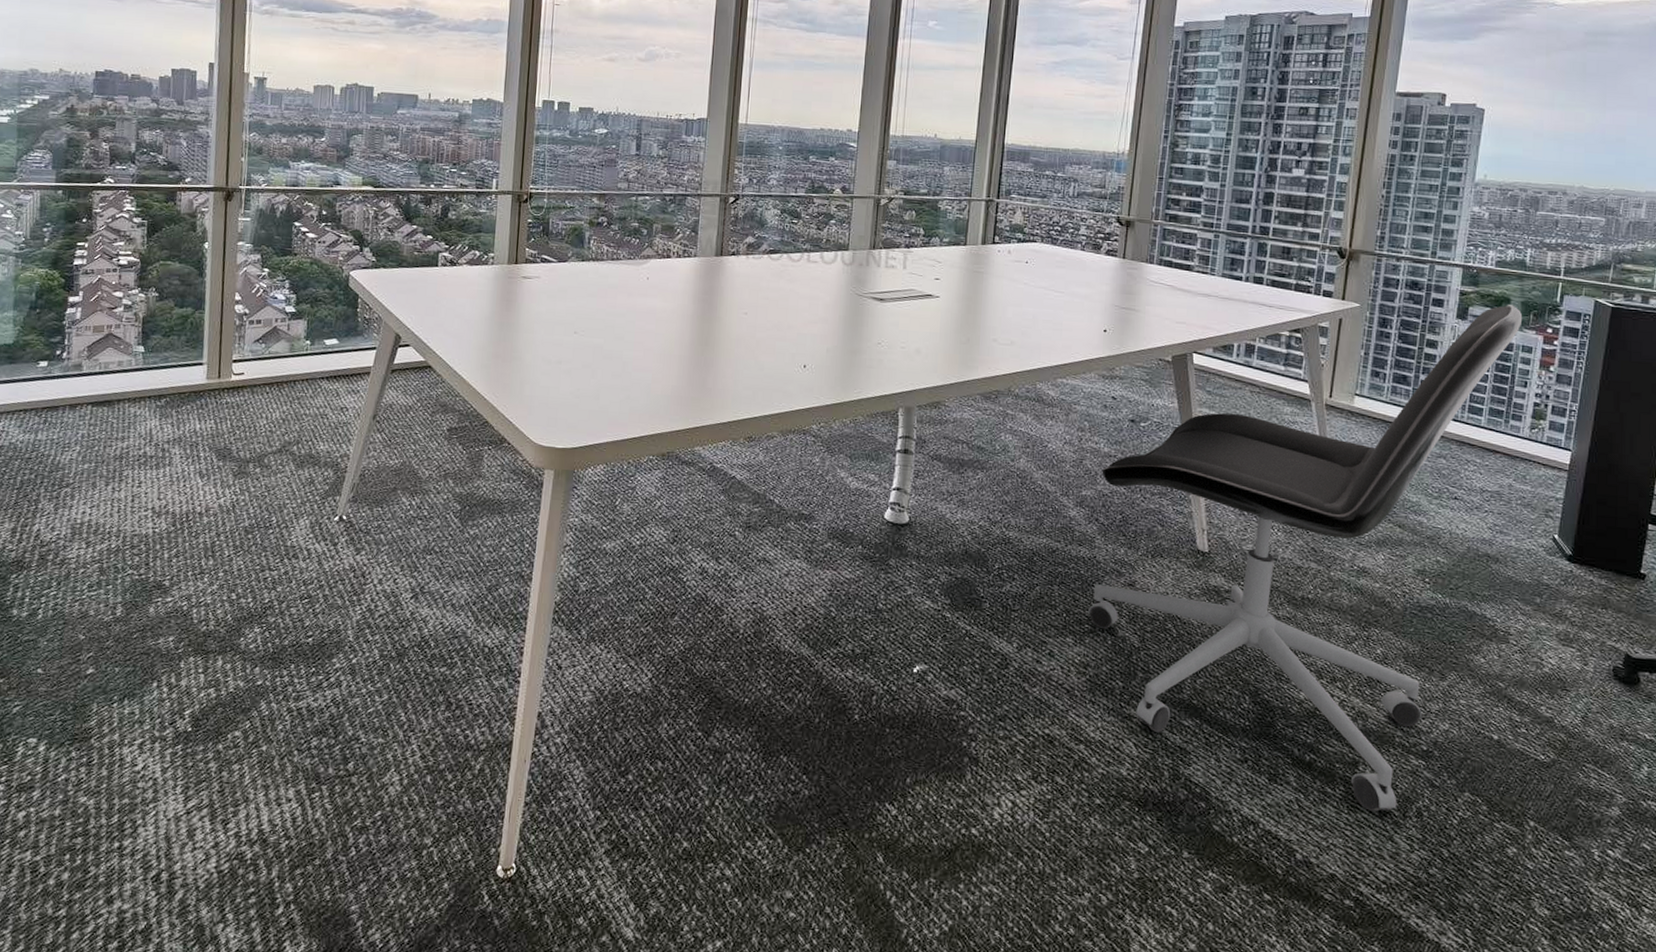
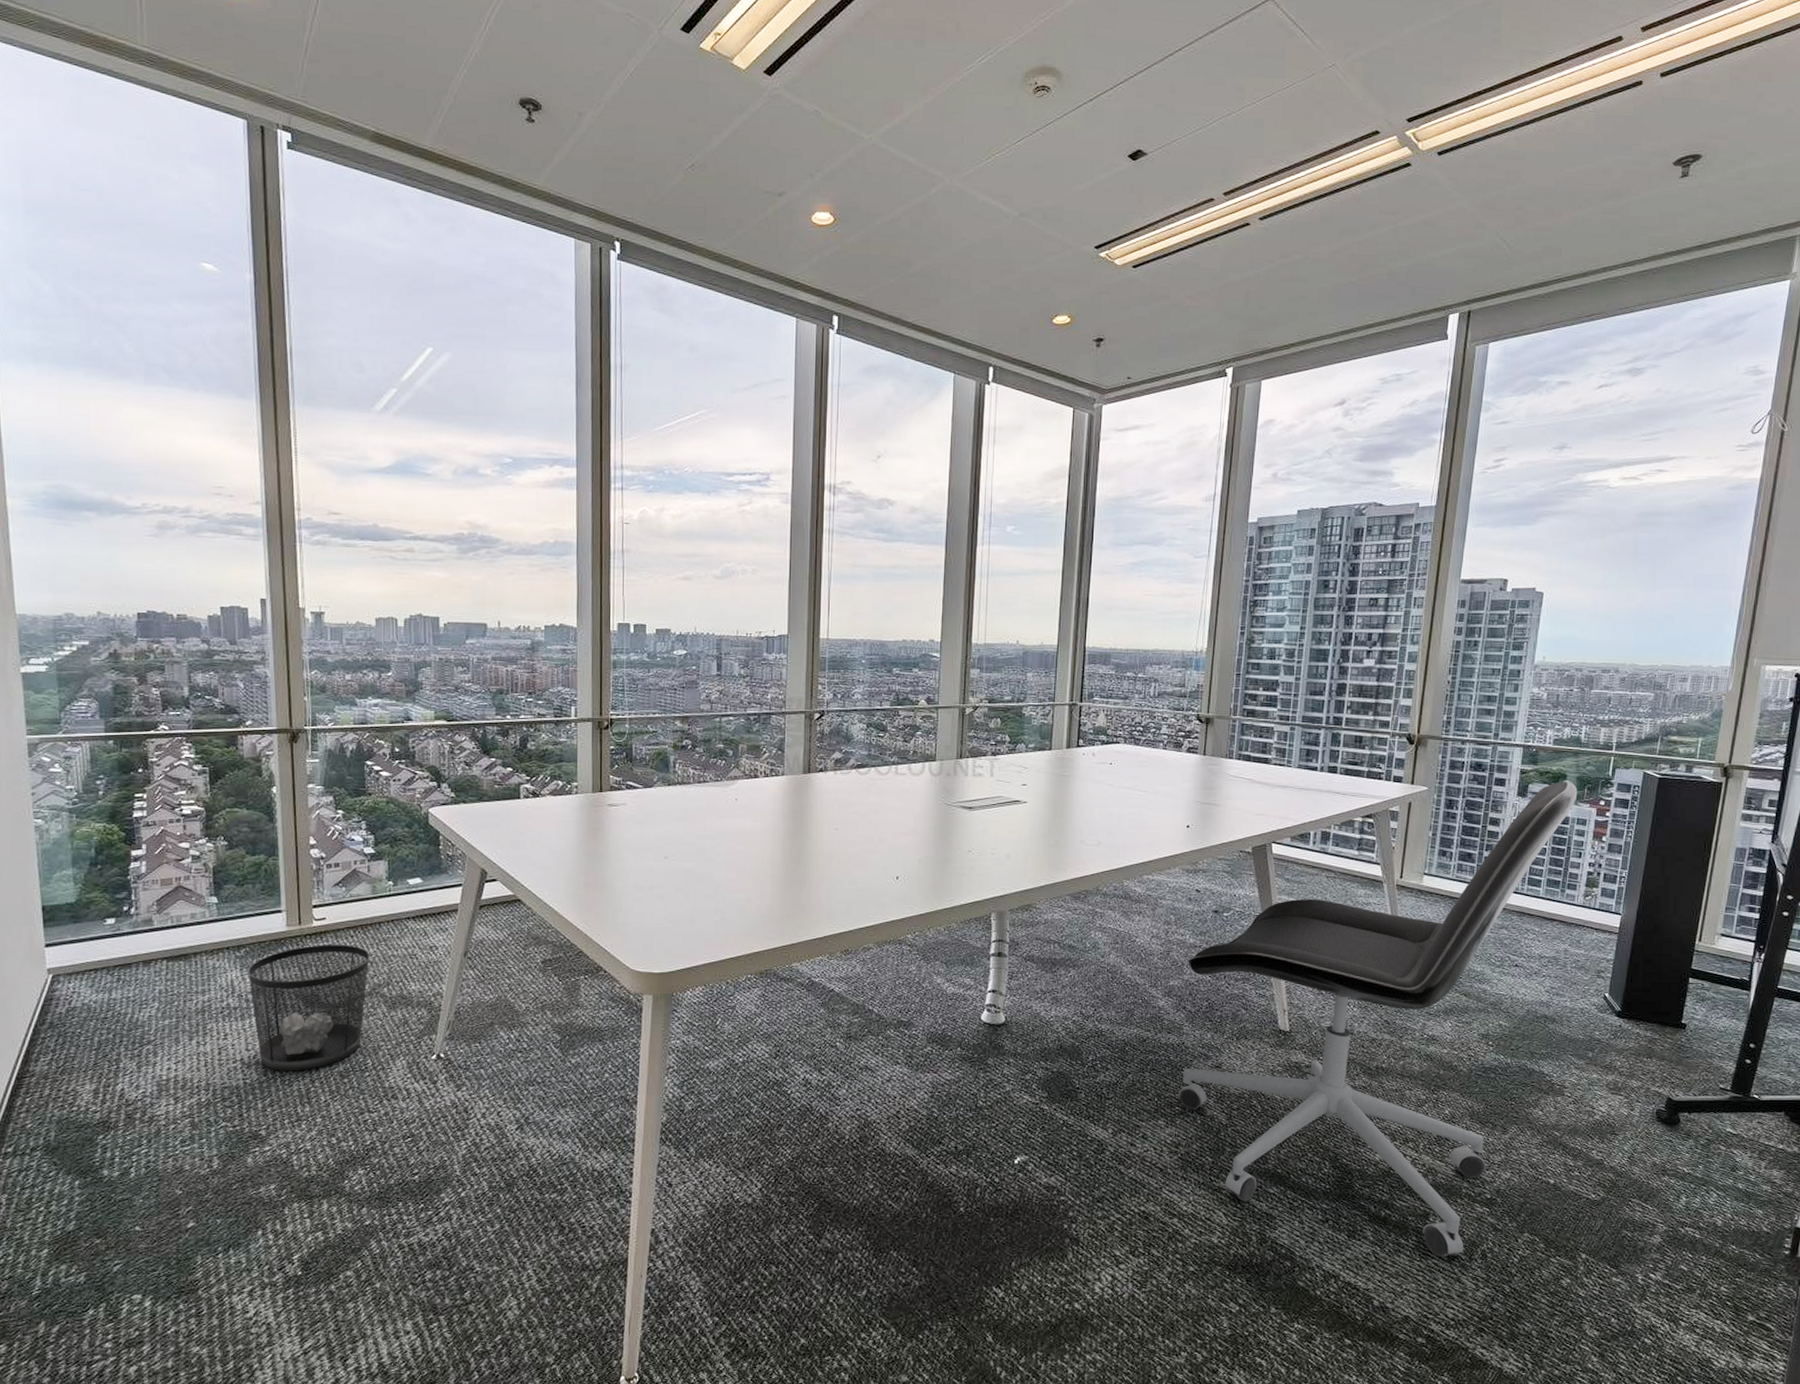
waste bin: none [166,399,283,524] -> present [248,945,370,1071]

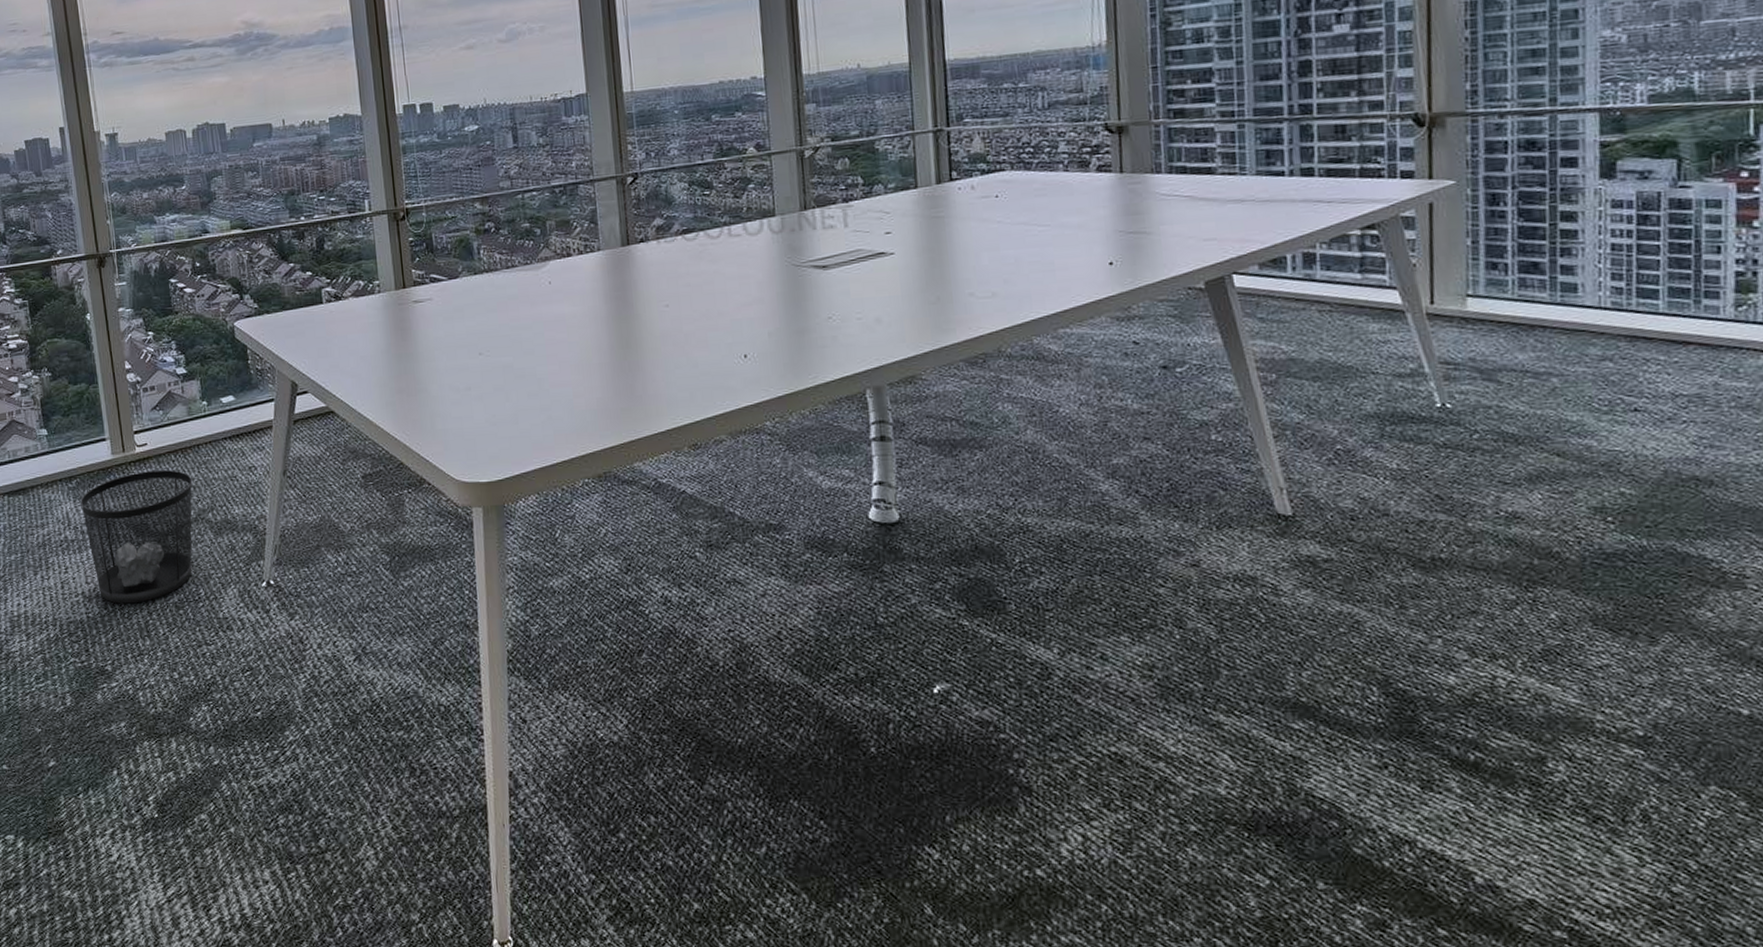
office chair: present [1178,780,1578,1257] -> none [1134,149,1701,818]

